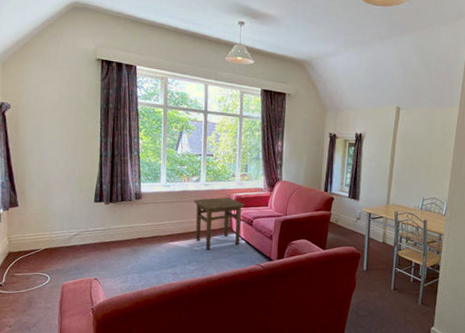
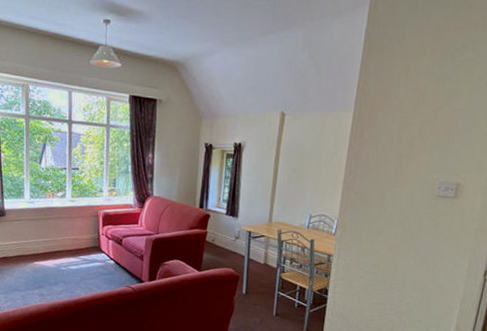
side table: present [194,197,244,251] -> none [59,214,113,271]

